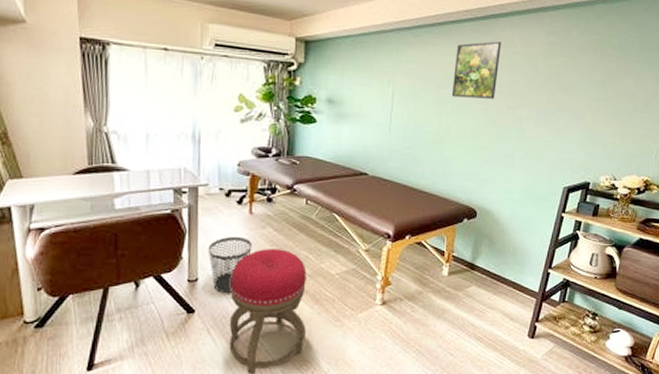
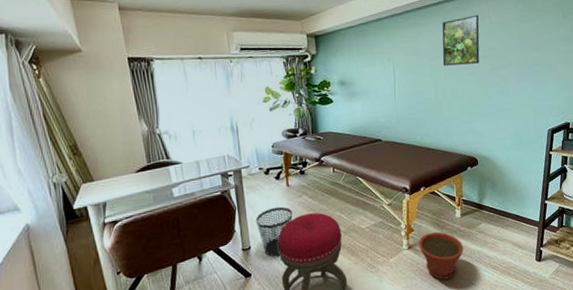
plant pot: none [394,290,447,345] -> present [418,232,464,280]

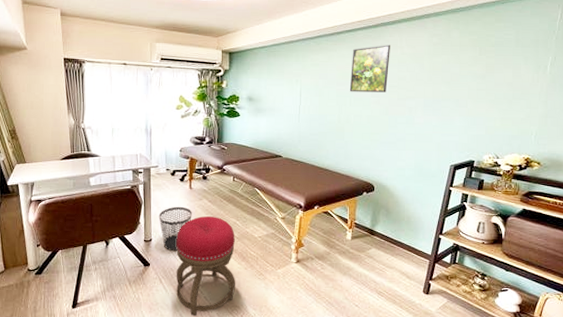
plant pot: present [418,232,464,280] -> none [307,251,351,297]

